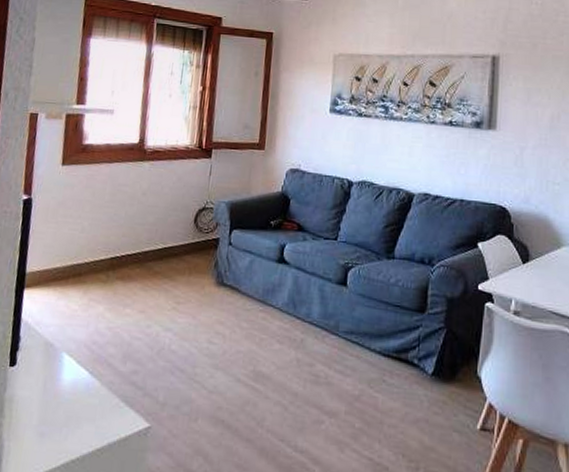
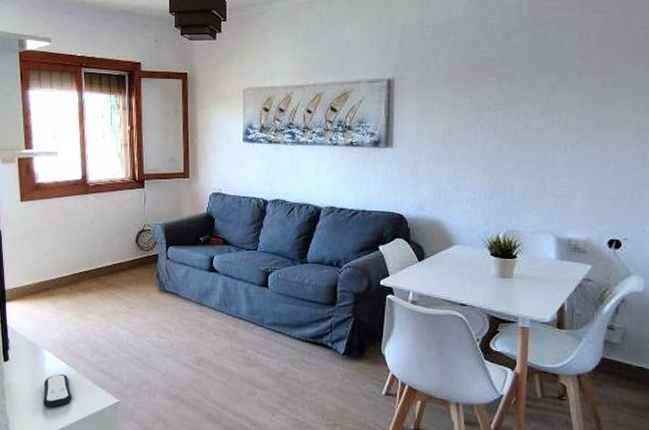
remote control: none [52,386,91,432] -> present [43,374,72,408]

